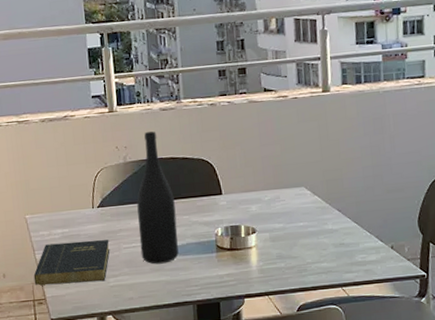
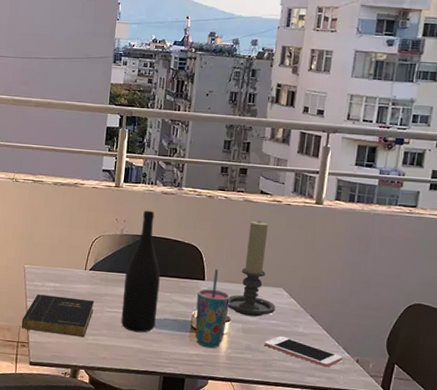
cup: none [217,180,253,266] -> present [195,269,230,349]
candle holder: none [250,120,300,224] -> present [228,220,275,317]
cell phone: none [295,236,377,260] -> present [264,335,343,368]

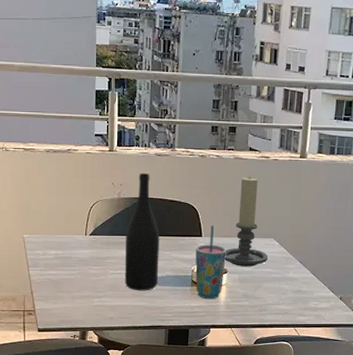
book: present [21,294,95,337] -> none [26,262,97,300]
cell phone: present [264,335,343,368] -> none [259,282,329,307]

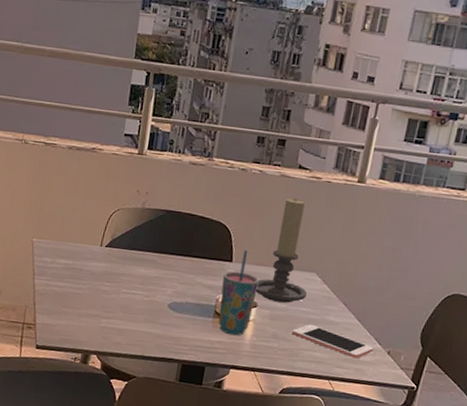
wine bottle: present [124,173,159,291] -> none [138,182,184,317]
cell phone: none [259,282,329,307] -> present [292,324,374,359]

